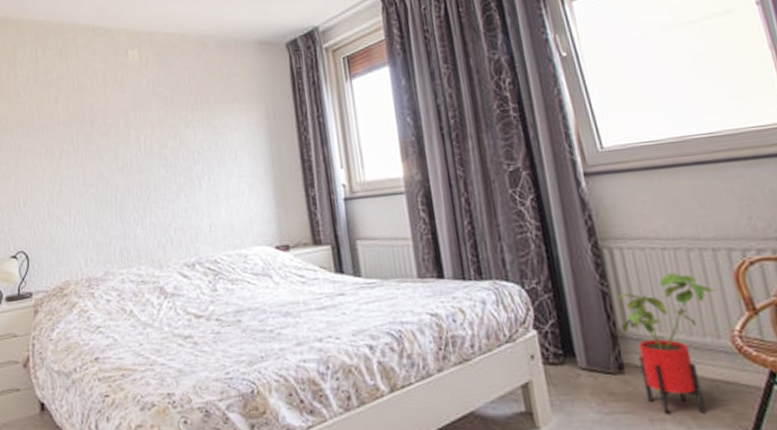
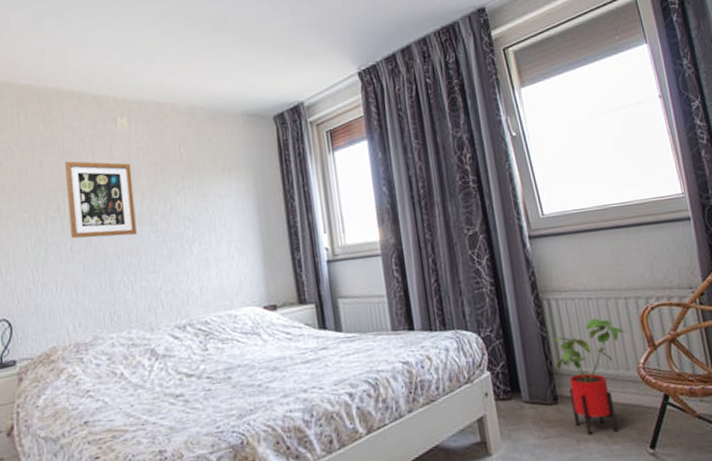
wall art: none [79,94,147,172] -> present [65,161,137,239]

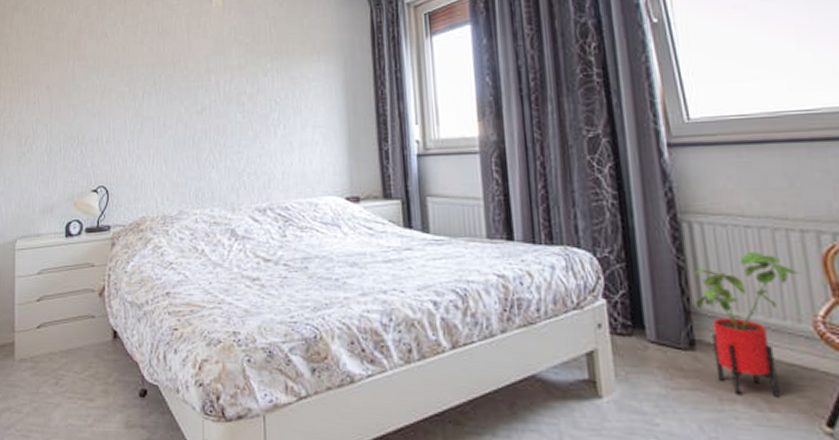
wall art: present [65,161,137,239] -> none [163,38,225,114]

